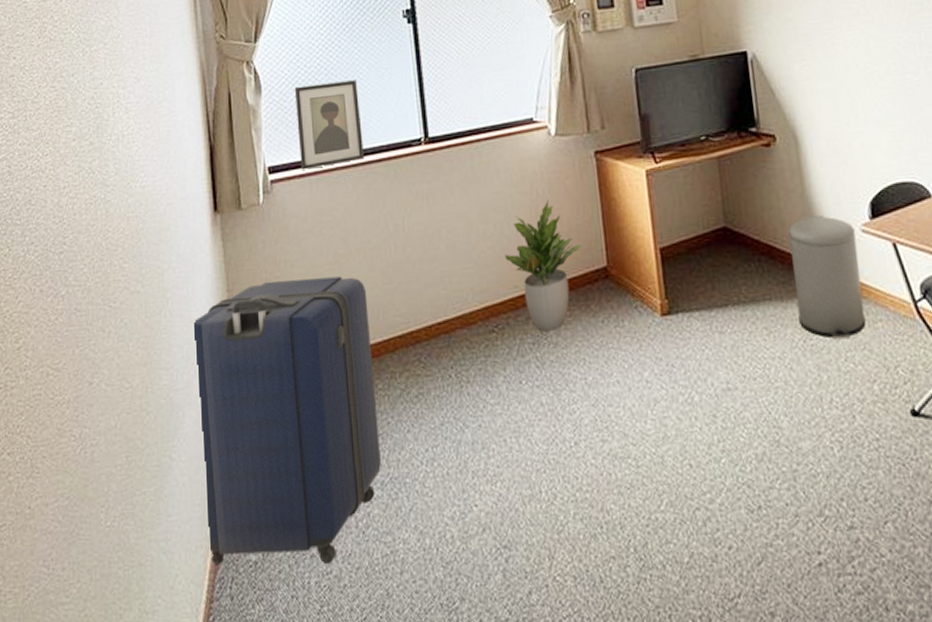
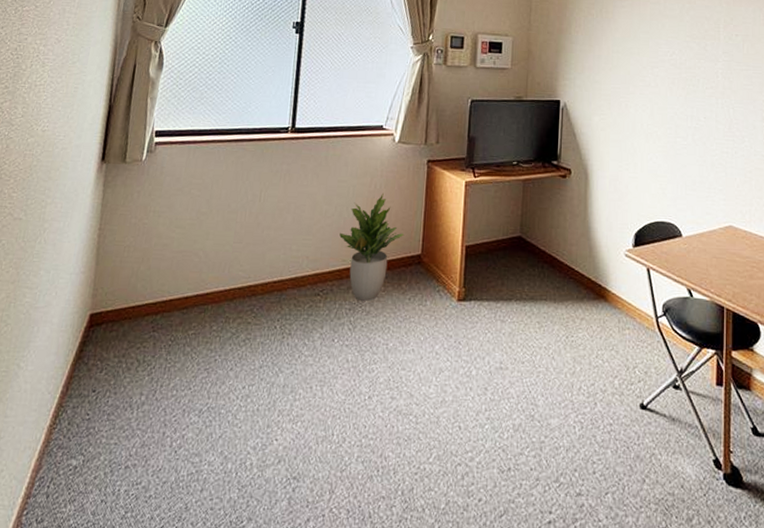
suitcase: present [191,276,381,566] -> none [36,226,219,476]
picture frame: present [294,80,364,170] -> none [183,69,244,139]
pedal bin: present [788,216,866,340] -> none [565,238,620,340]

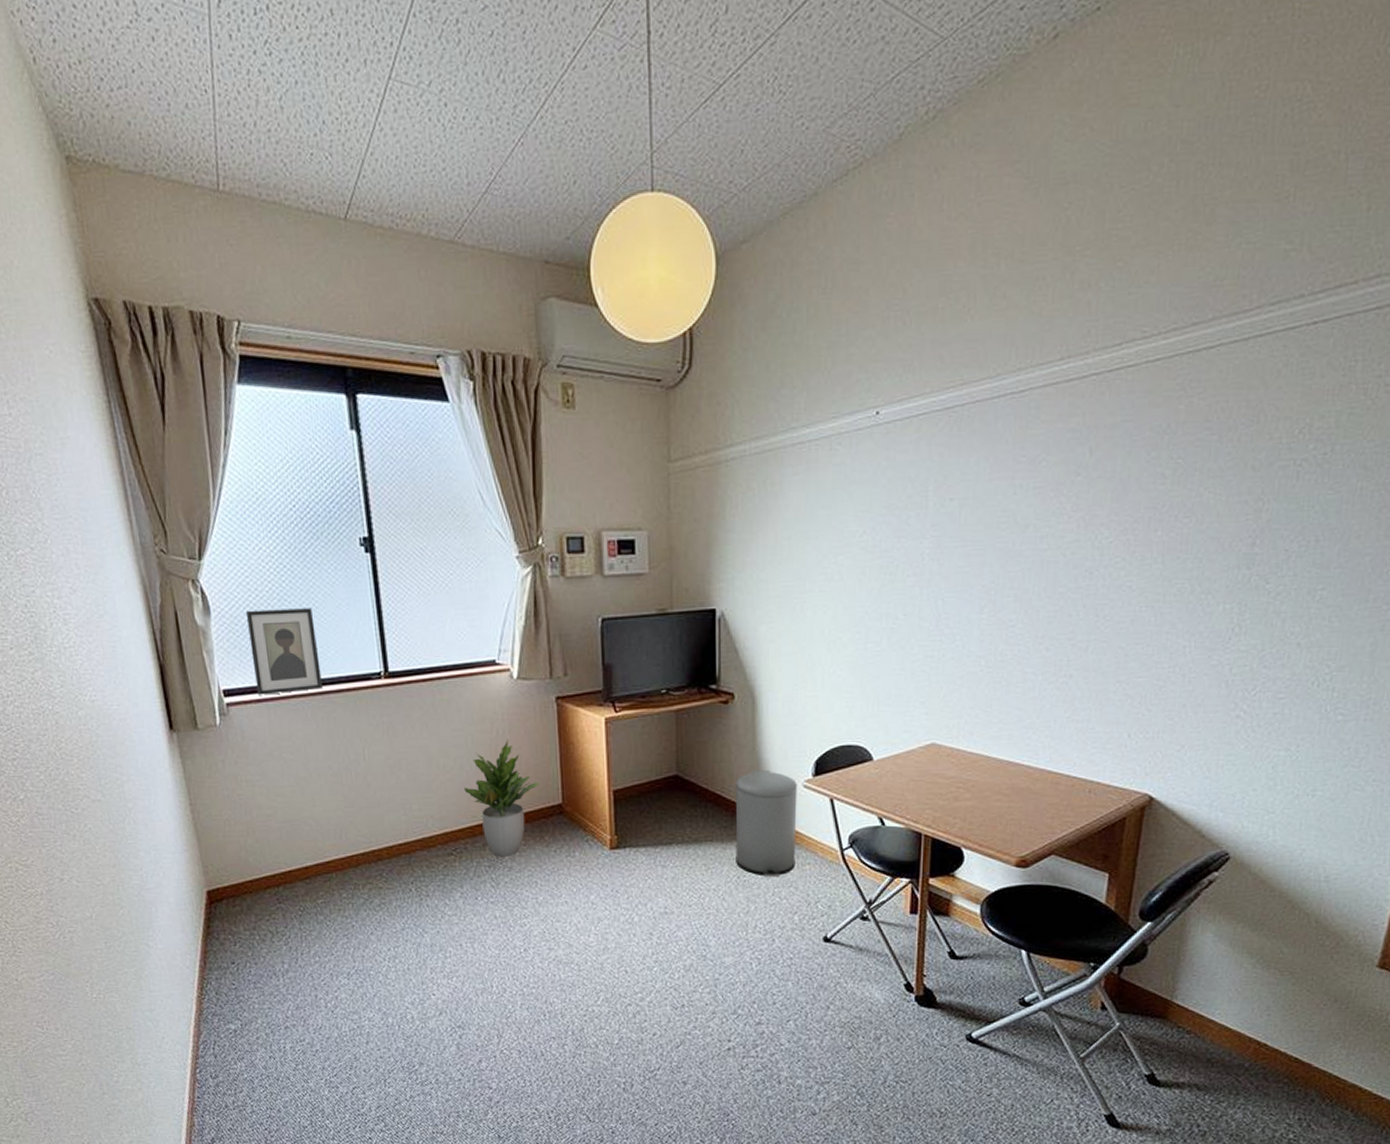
picture frame: none [183,69,244,139] -> present [245,608,323,695]
pedal bin: none [565,238,620,340] -> present [735,771,797,878]

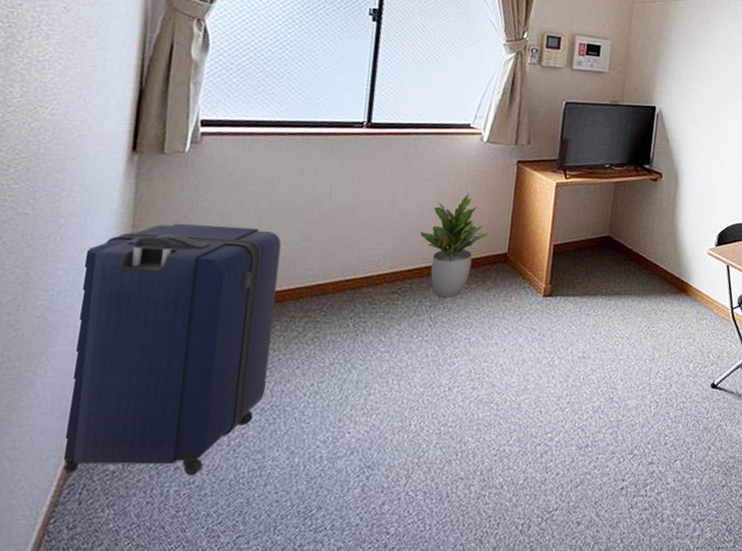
suitcase: none [156,798,347,1035] -> present [63,223,282,476]
picture frame: present [245,608,323,695] -> none [236,53,311,131]
pedal bin: present [735,771,797,878] -> none [648,238,703,330]

